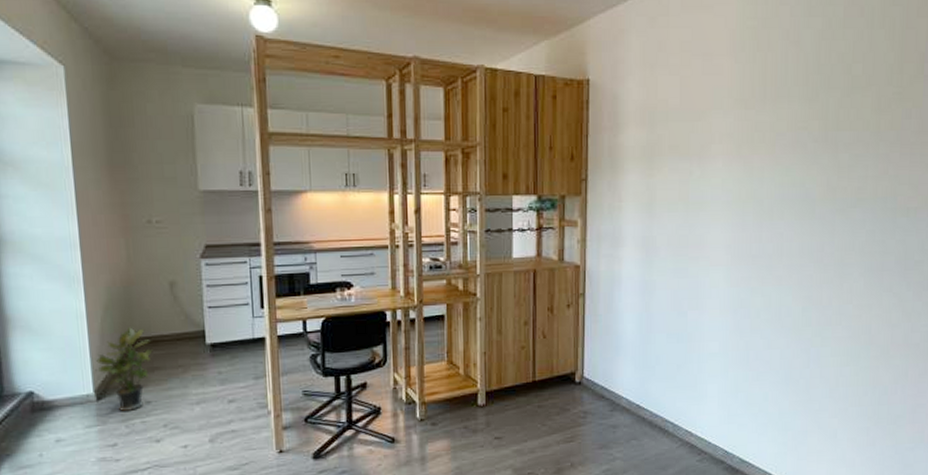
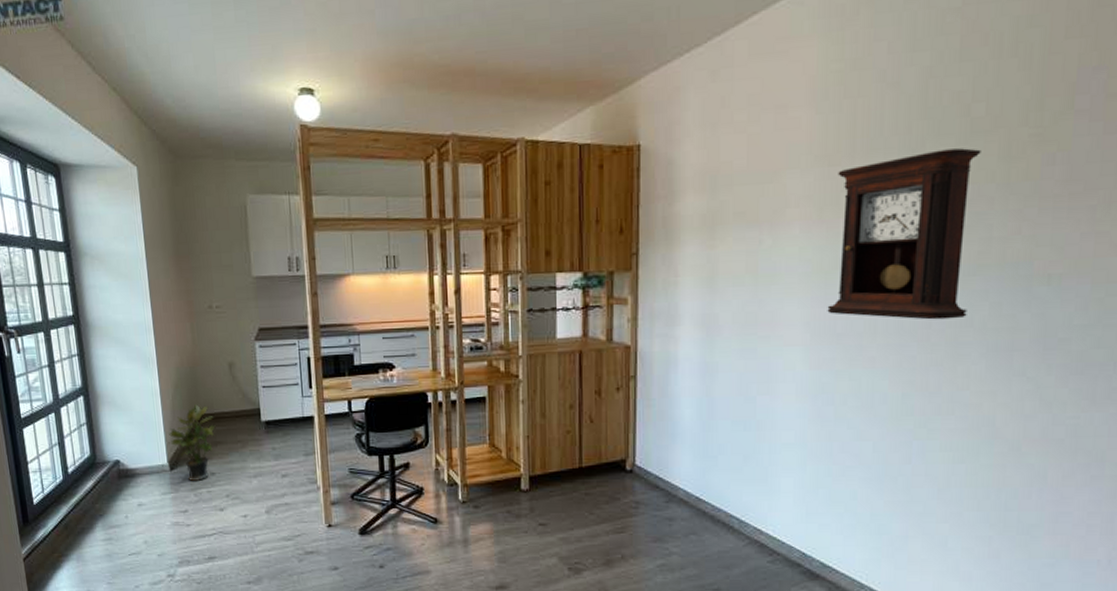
pendulum clock: none [744,100,859,244] -> present [827,148,981,320]

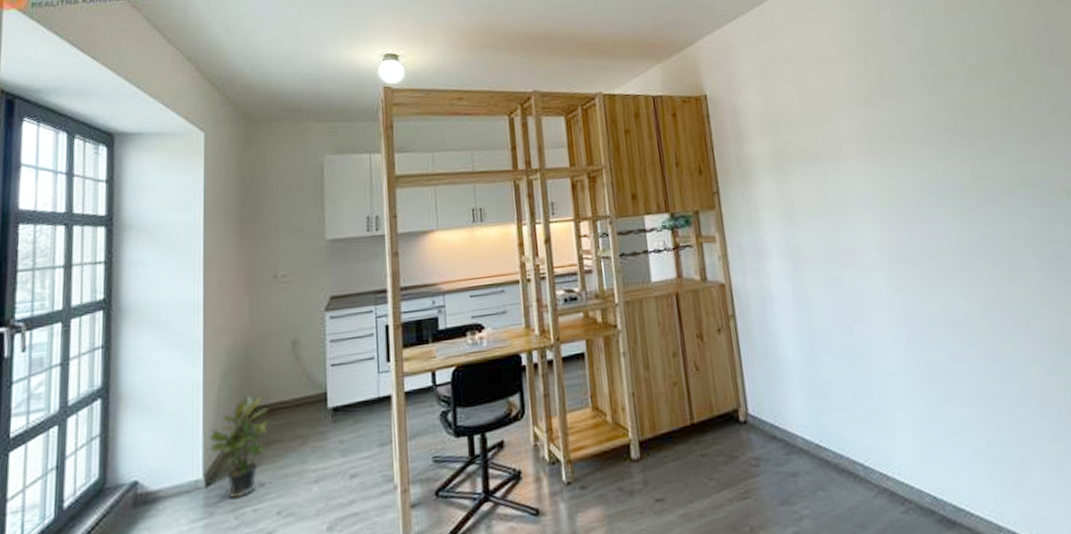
pendulum clock: present [827,148,981,320] -> none [877,89,1014,238]

